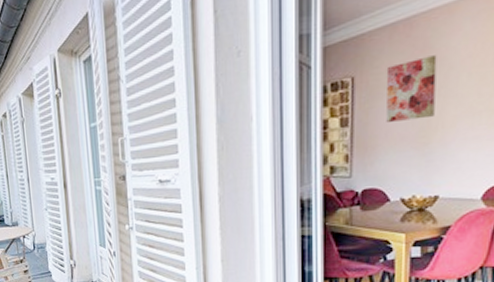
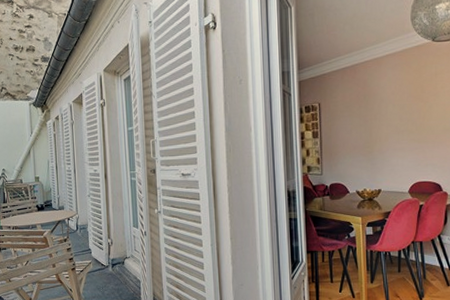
wall art: present [386,55,437,124] -> none [341,92,374,137]

